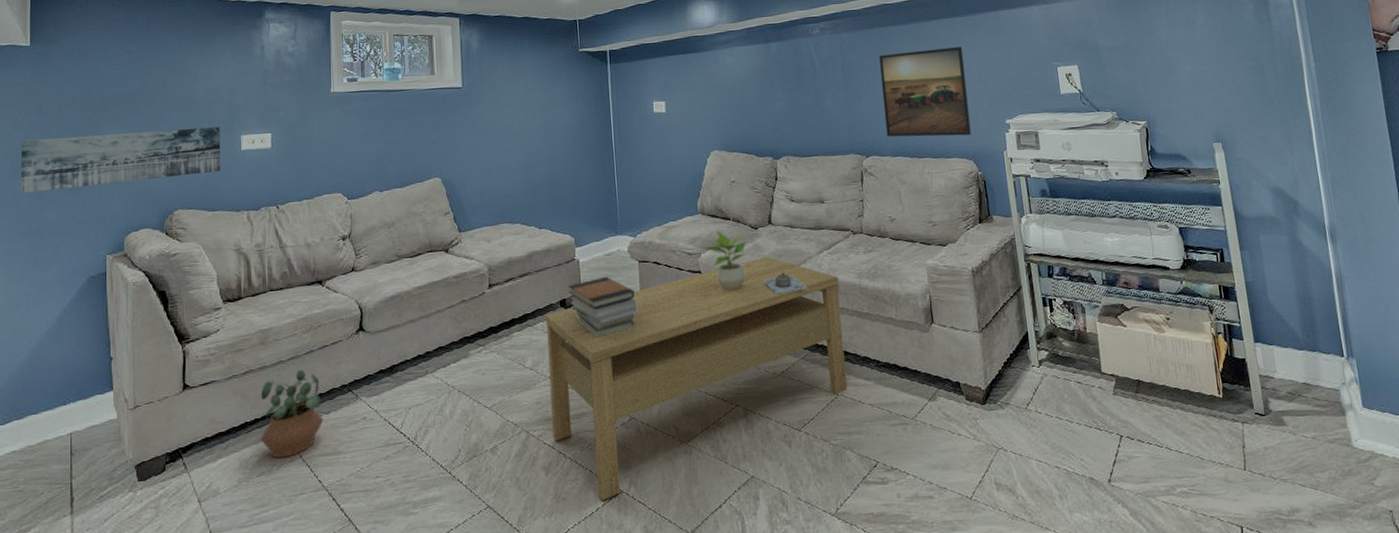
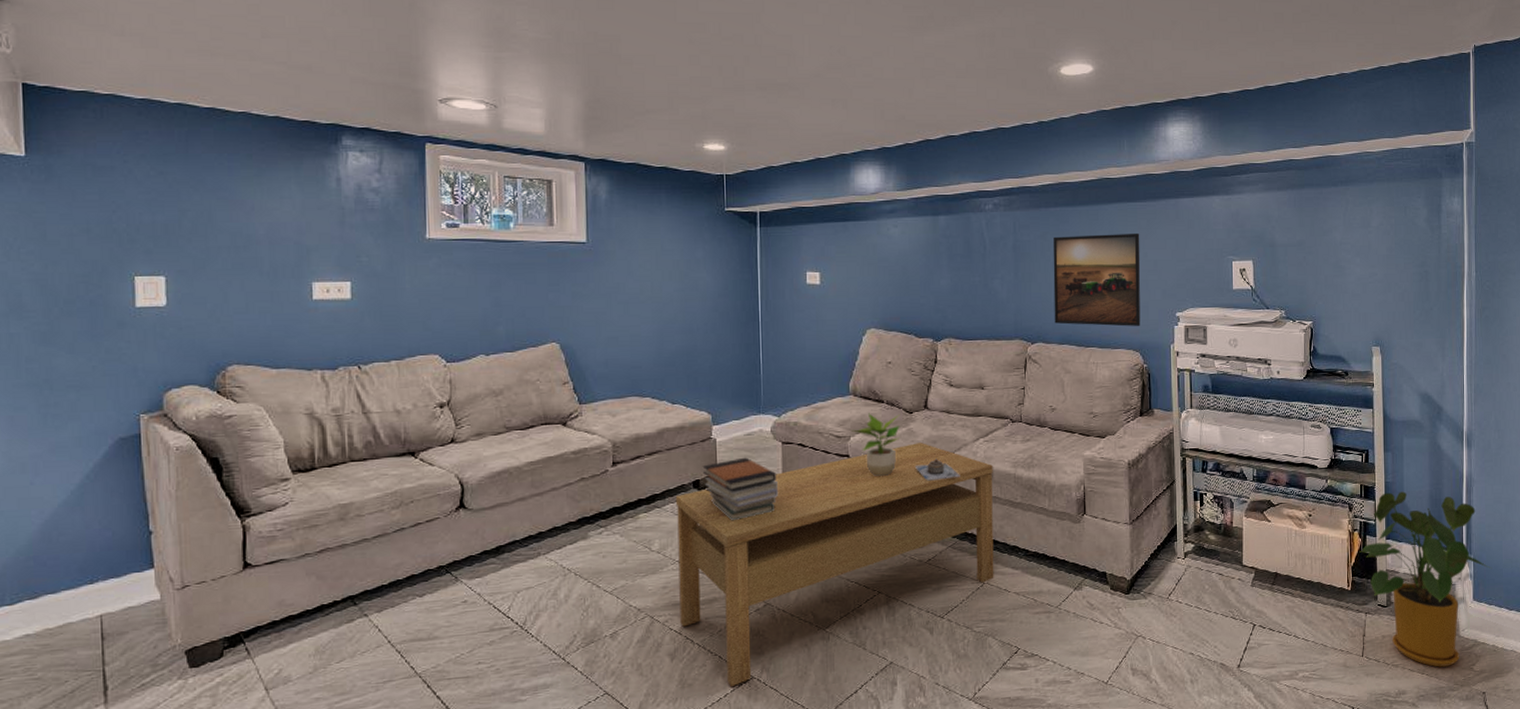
wall art: present [20,127,221,193] -> none [18,270,287,337]
potted plant: present [260,369,324,458] -> none [340,548,417,644]
house plant: none [1226,291,1380,482] -> present [1359,491,1492,667]

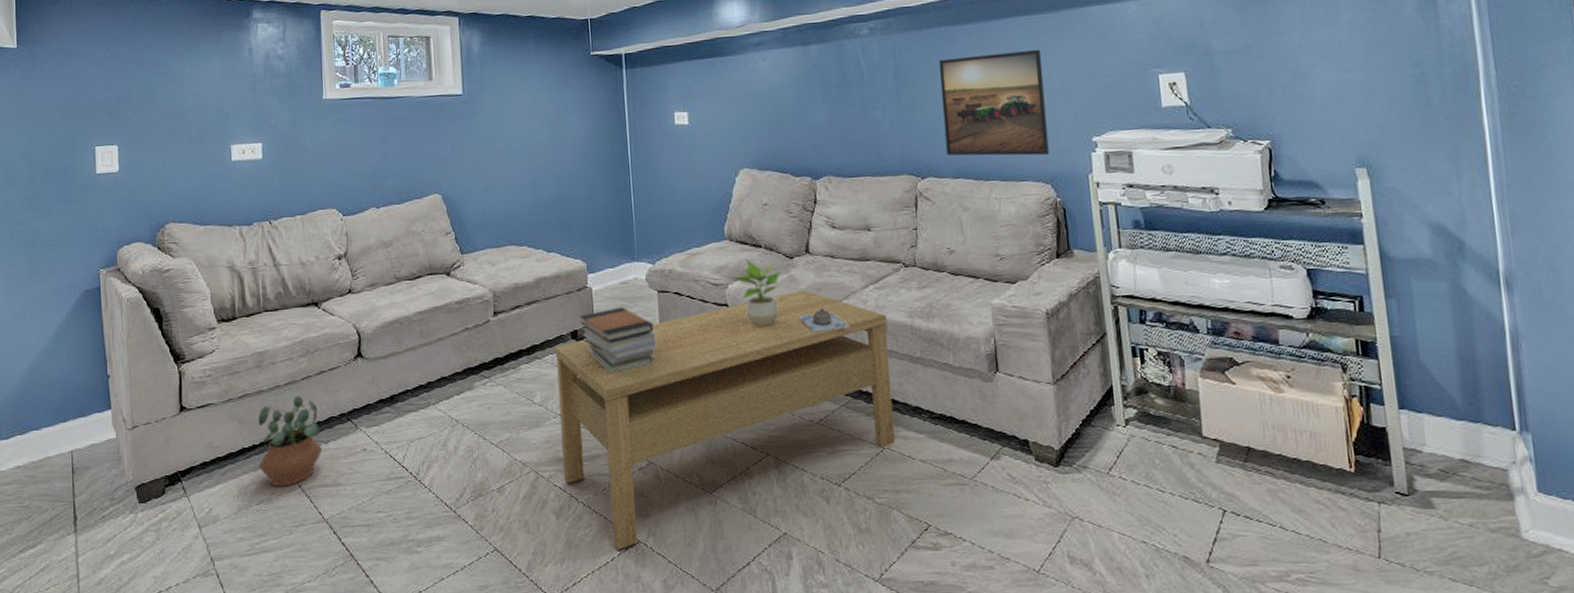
potted plant: none [340,548,417,644] -> present [257,395,323,487]
house plant: present [1359,491,1492,667] -> none [1362,348,1563,578]

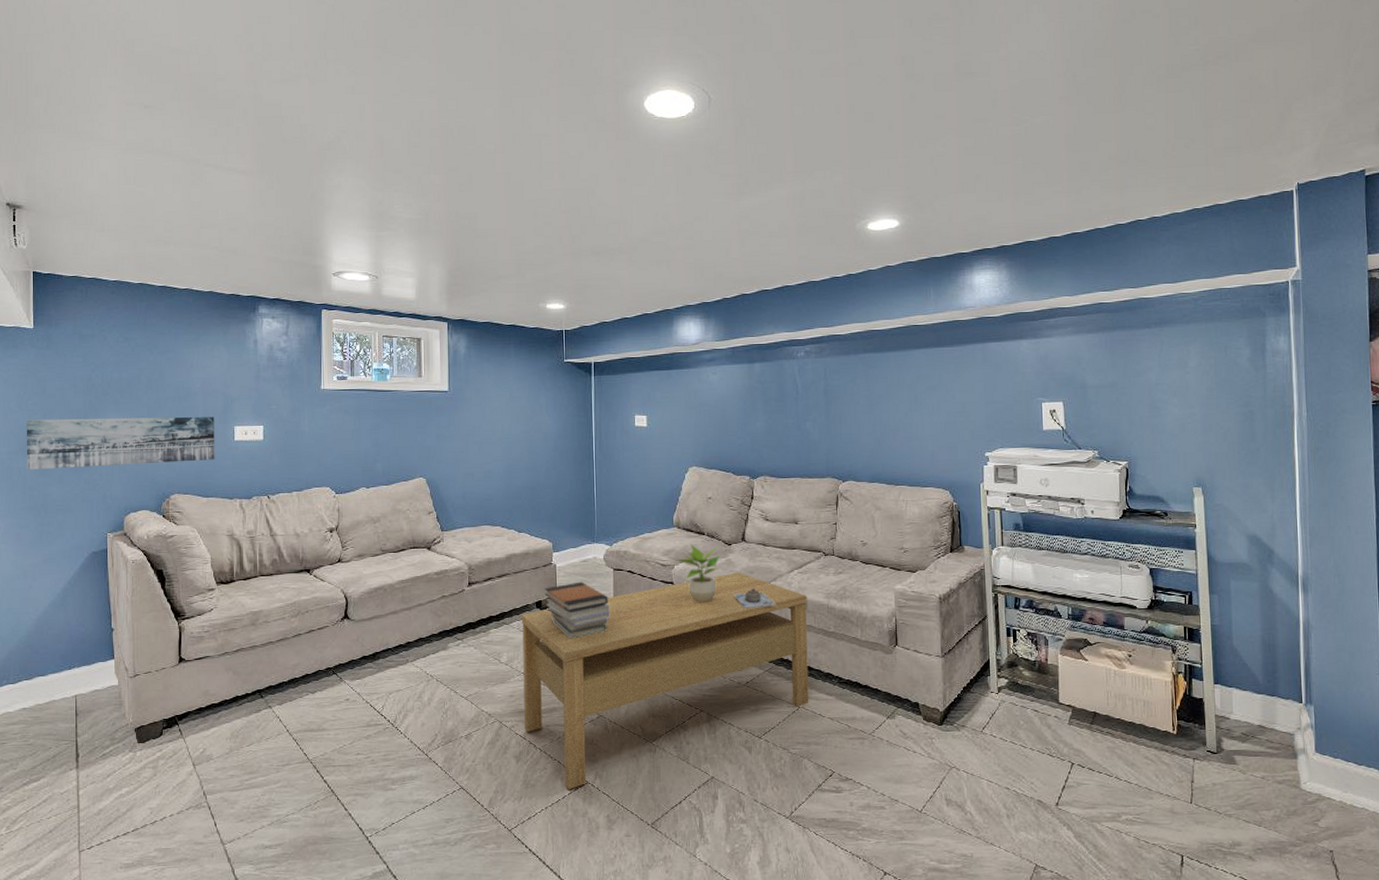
wall art: none [12,135,212,203] -> present [26,416,215,470]
potted plant: present [257,395,323,487] -> none [250,650,310,731]
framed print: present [939,49,1050,156] -> none [862,376,950,466]

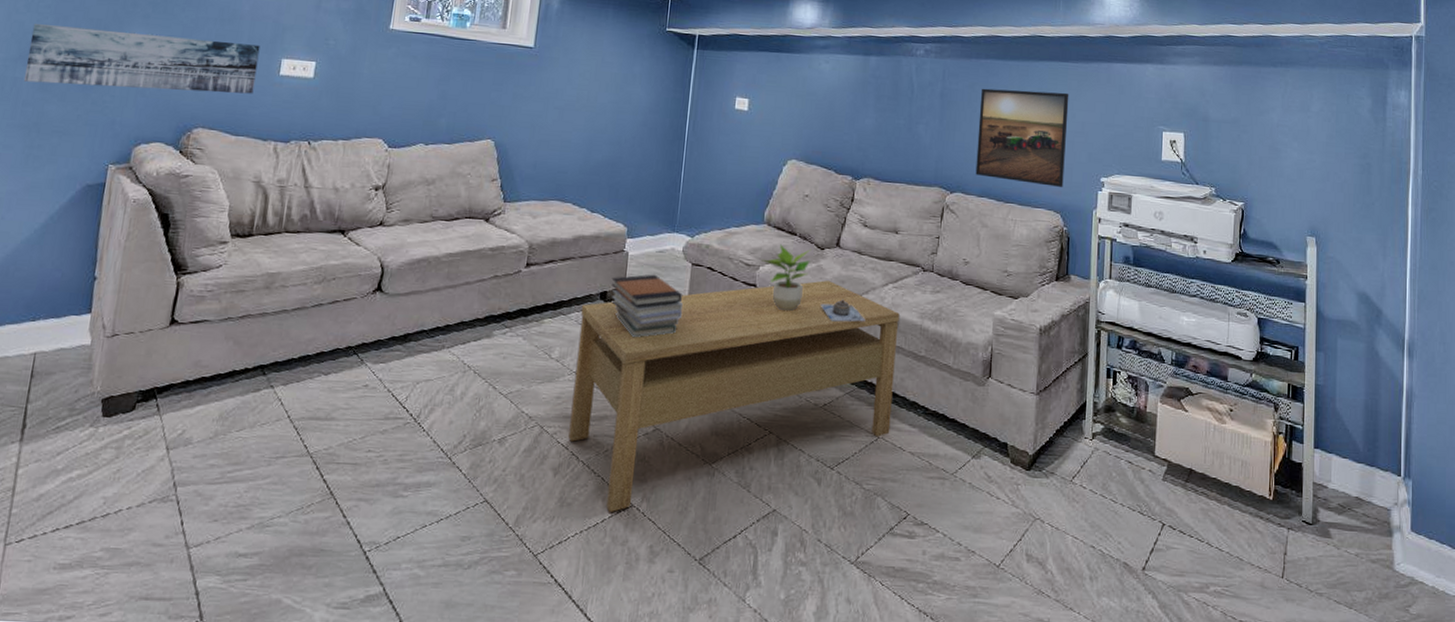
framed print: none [862,376,950,466] -> present [975,88,1069,187]

